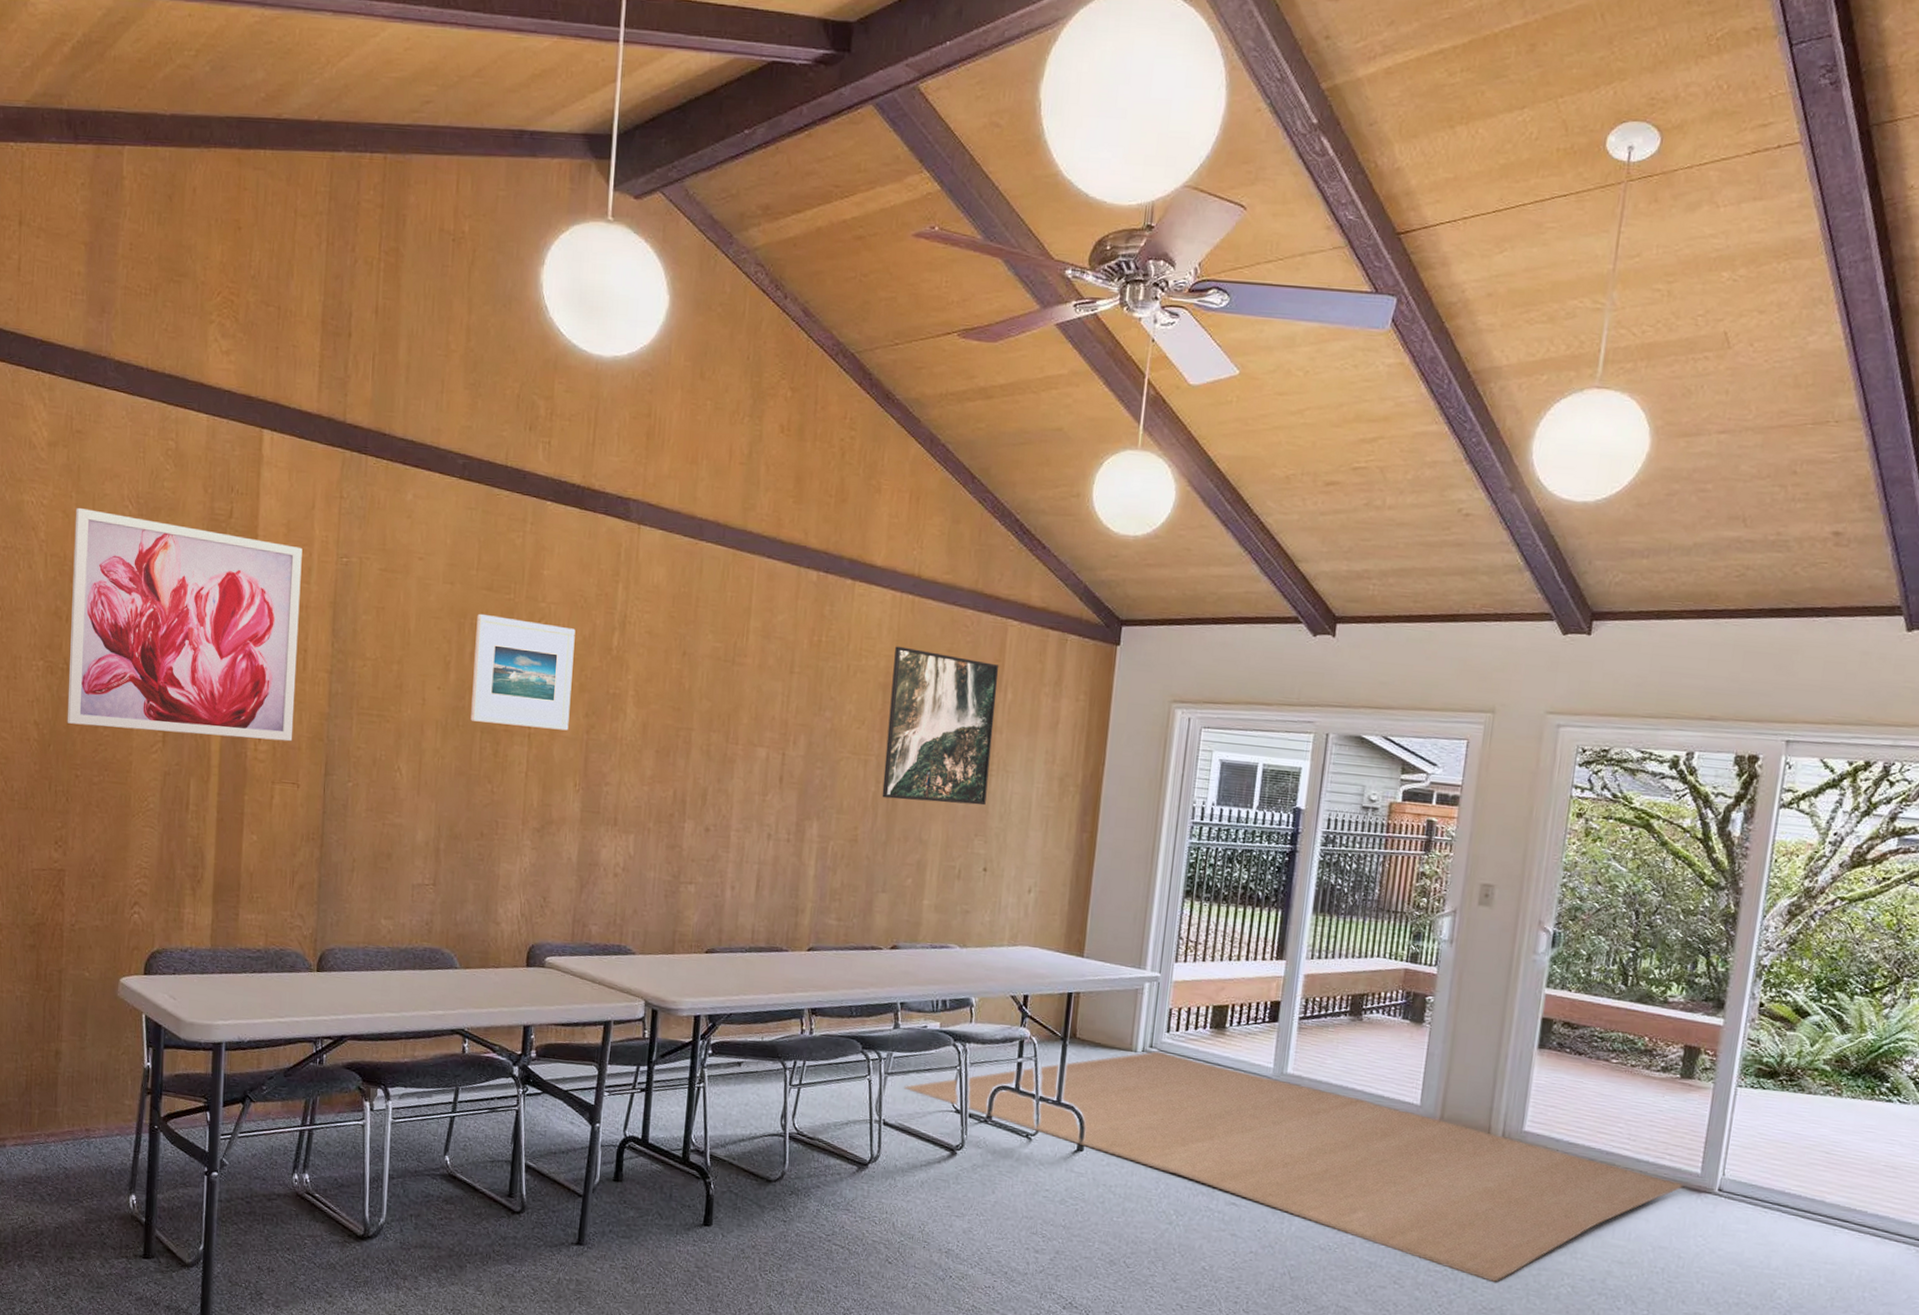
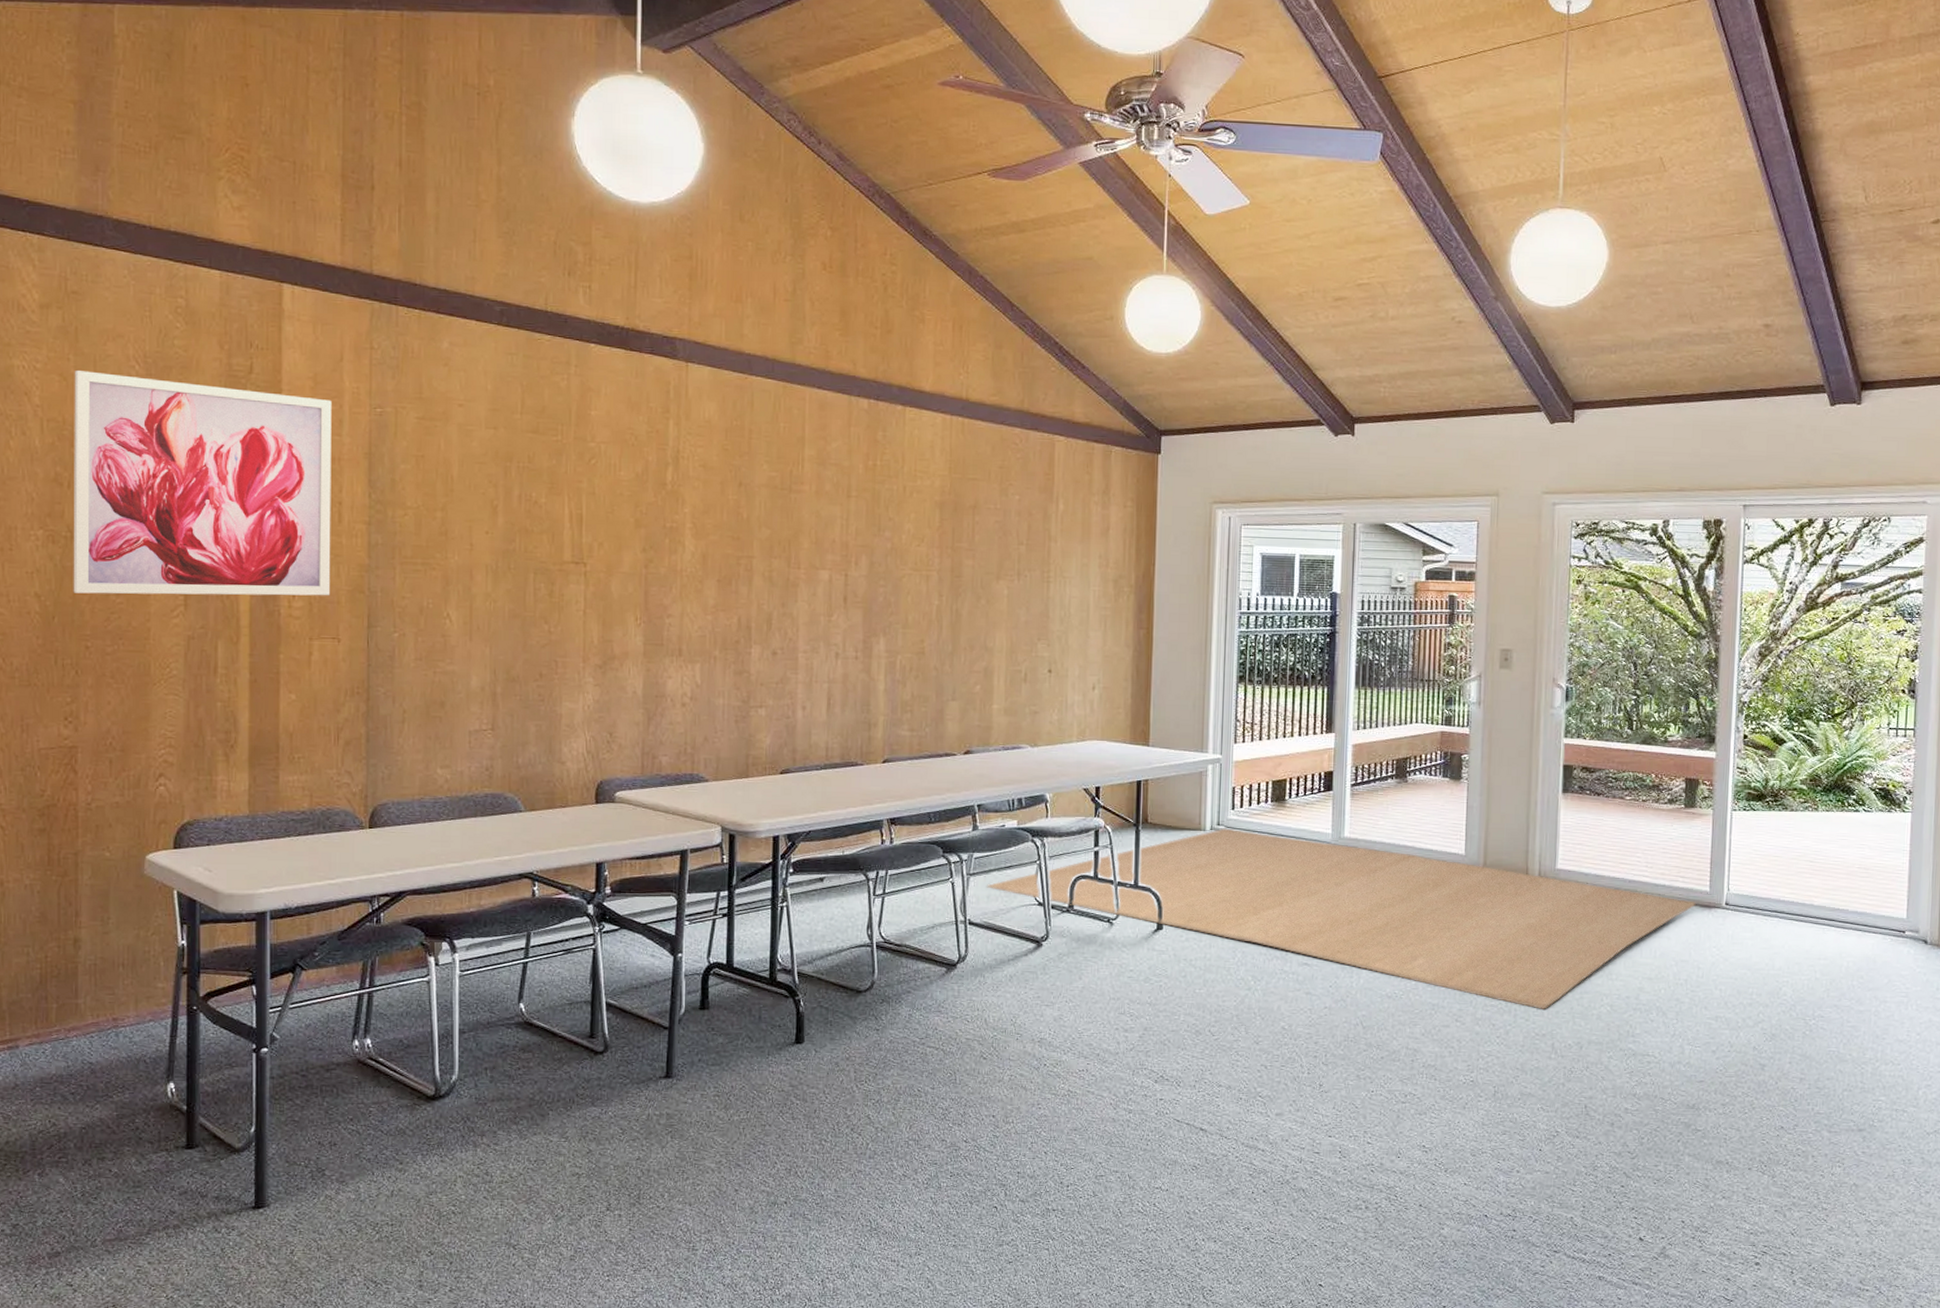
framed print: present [470,613,576,731] -> none [522,456,628,566]
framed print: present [882,646,999,806] -> none [945,466,1050,611]

